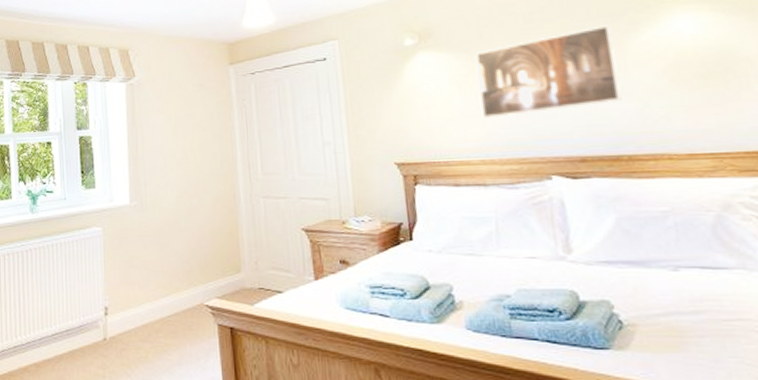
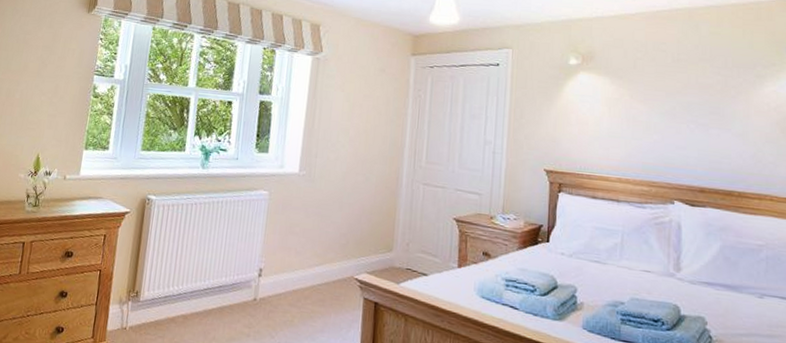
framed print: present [475,24,622,118] -> none [625,74,743,144]

